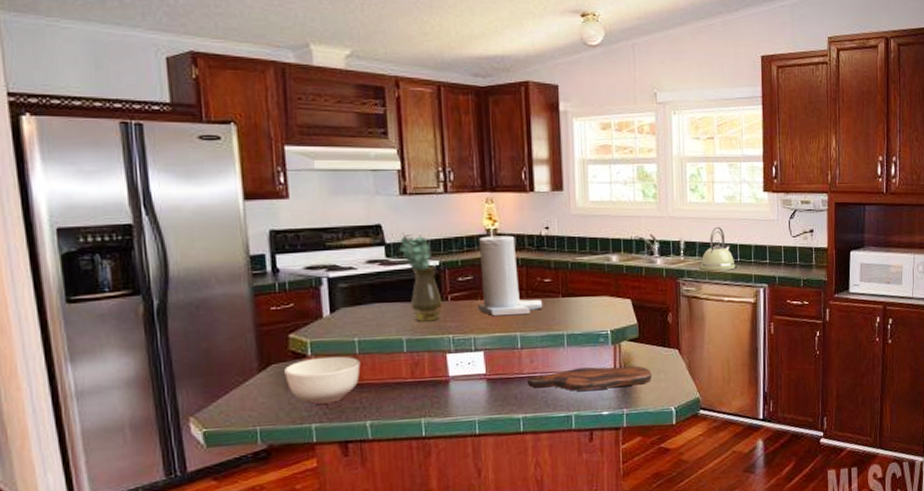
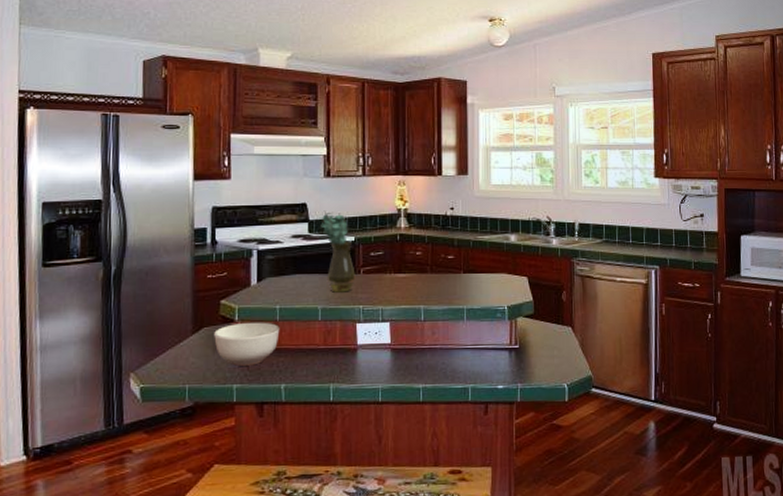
paper towel: present [478,235,543,317] -> none [387,215,446,290]
cutting board: present [526,366,653,391] -> none [427,341,546,364]
kettle: present [699,226,736,271] -> none [593,209,628,252]

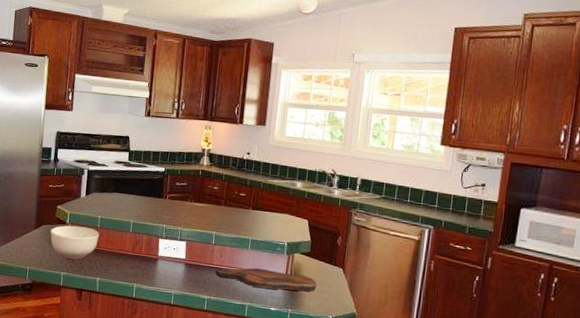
vase: present [320,210,356,293] -> none [138,143,163,213]
cutting board: none [427,341,546,364] -> present [214,267,317,292]

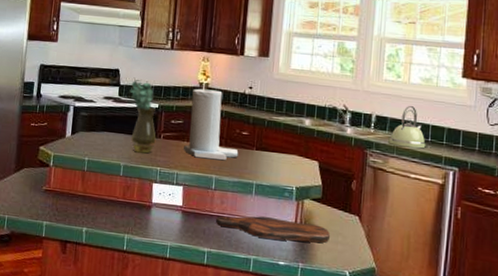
bowl: present [50,225,100,260] -> none [31,168,87,207]
vase: none [138,143,163,213] -> present [129,77,157,154]
paper towel: none [187,154,237,219] -> present [184,88,239,161]
kettle: none [371,169,405,209] -> present [388,105,426,149]

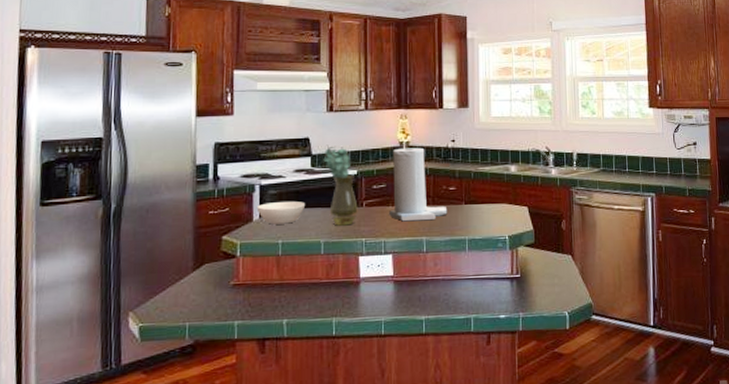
soup bowl: none [69,123,111,144] -> present [256,201,306,225]
cutting board: present [215,215,331,243] -> none [430,270,547,294]
kettle: present [388,105,426,149] -> none [591,139,625,181]

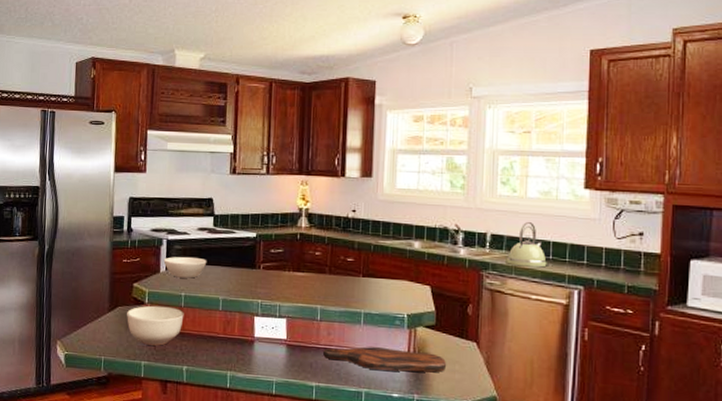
bowl: none [215,257,282,302] -> present [127,305,184,346]
vase: present [323,144,358,226] -> none [225,206,256,286]
paper towel: present [389,147,448,222] -> none [285,214,344,290]
cutting board: none [430,270,547,294] -> present [322,347,447,373]
kettle: none [591,139,625,181] -> present [506,221,547,268]

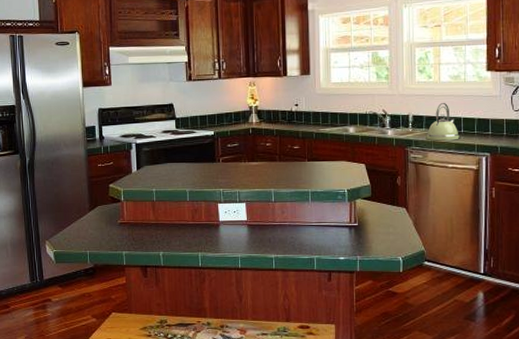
bowl: present [127,305,184,346] -> none [106,202,157,237]
soup bowl: present [163,256,207,278] -> none [134,156,173,176]
cutting board: present [322,347,447,373] -> none [278,220,383,238]

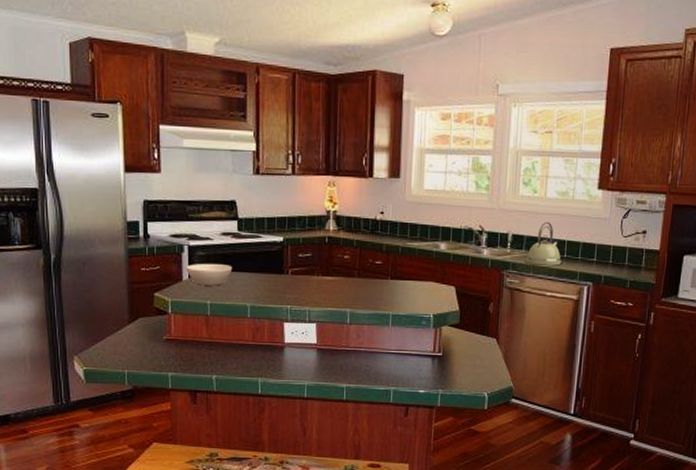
soup bowl: none [134,156,173,176] -> present [186,263,233,286]

